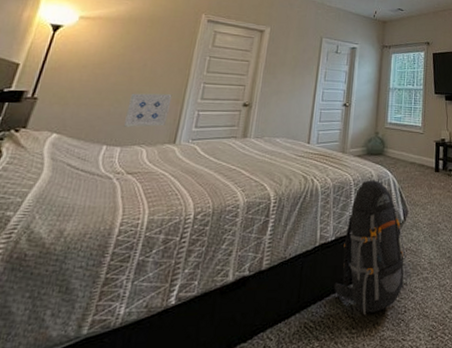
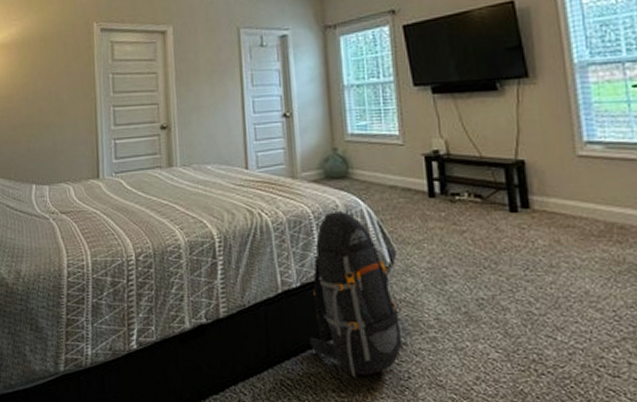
wall art: present [123,93,172,127] -> none [44,123,86,163]

